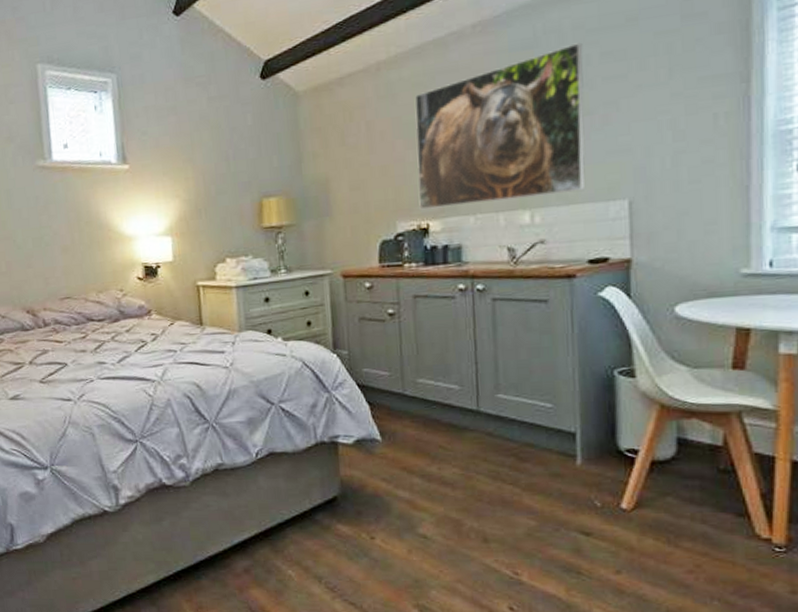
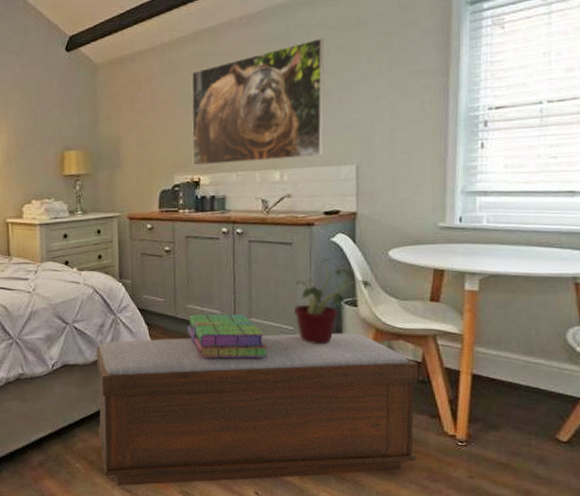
bench: none [308,410,719,597] -> present [96,332,419,486]
stack of books: none [417,389,522,444] -> present [186,314,268,358]
potted plant: none [553,315,656,425] -> present [294,256,373,344]

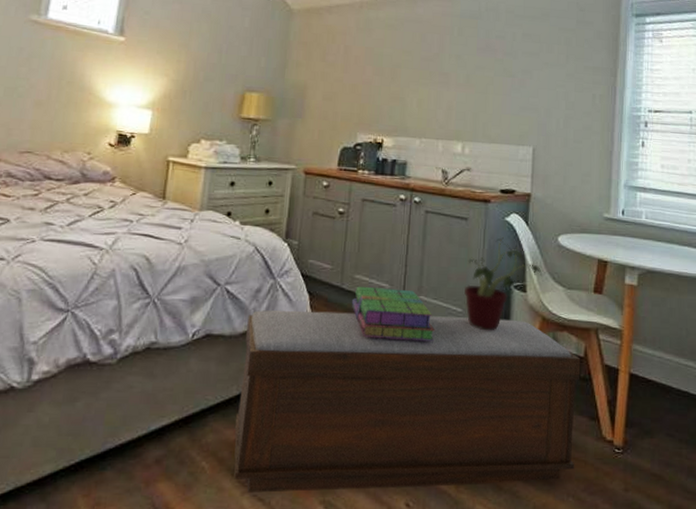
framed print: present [191,38,325,166] -> none [377,22,512,134]

